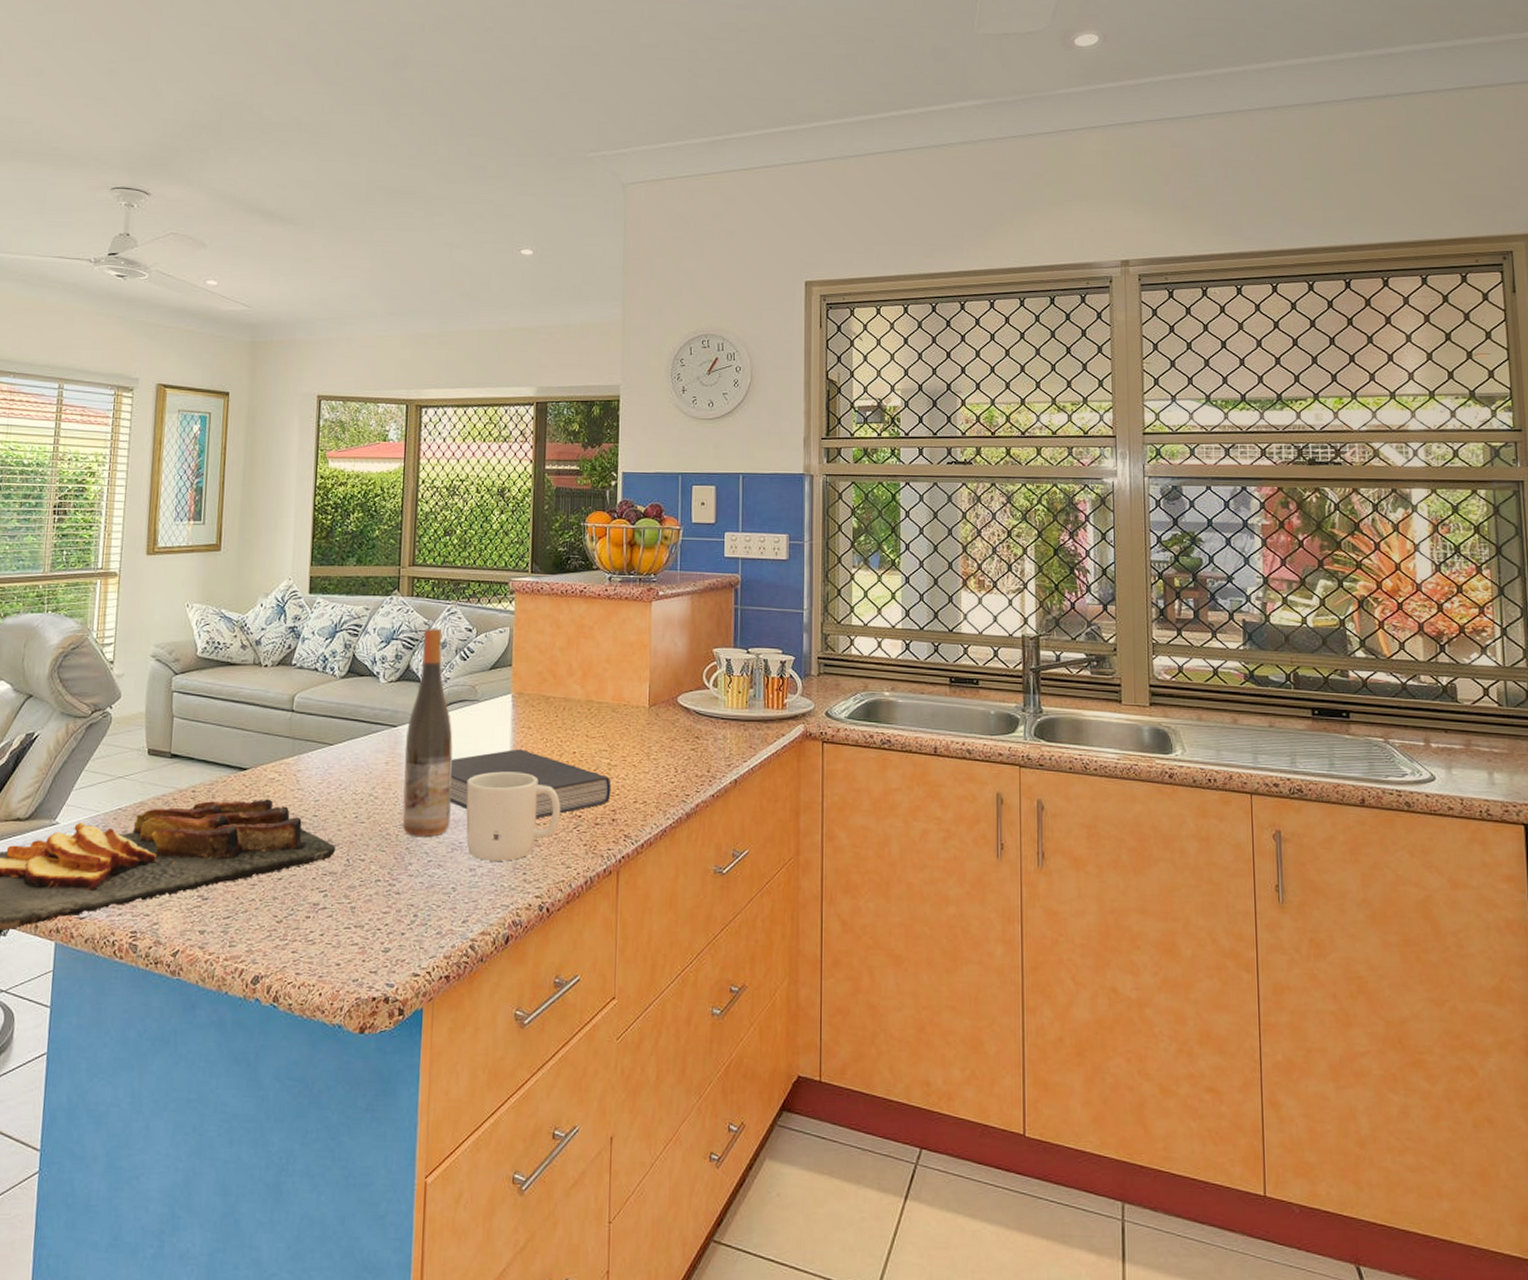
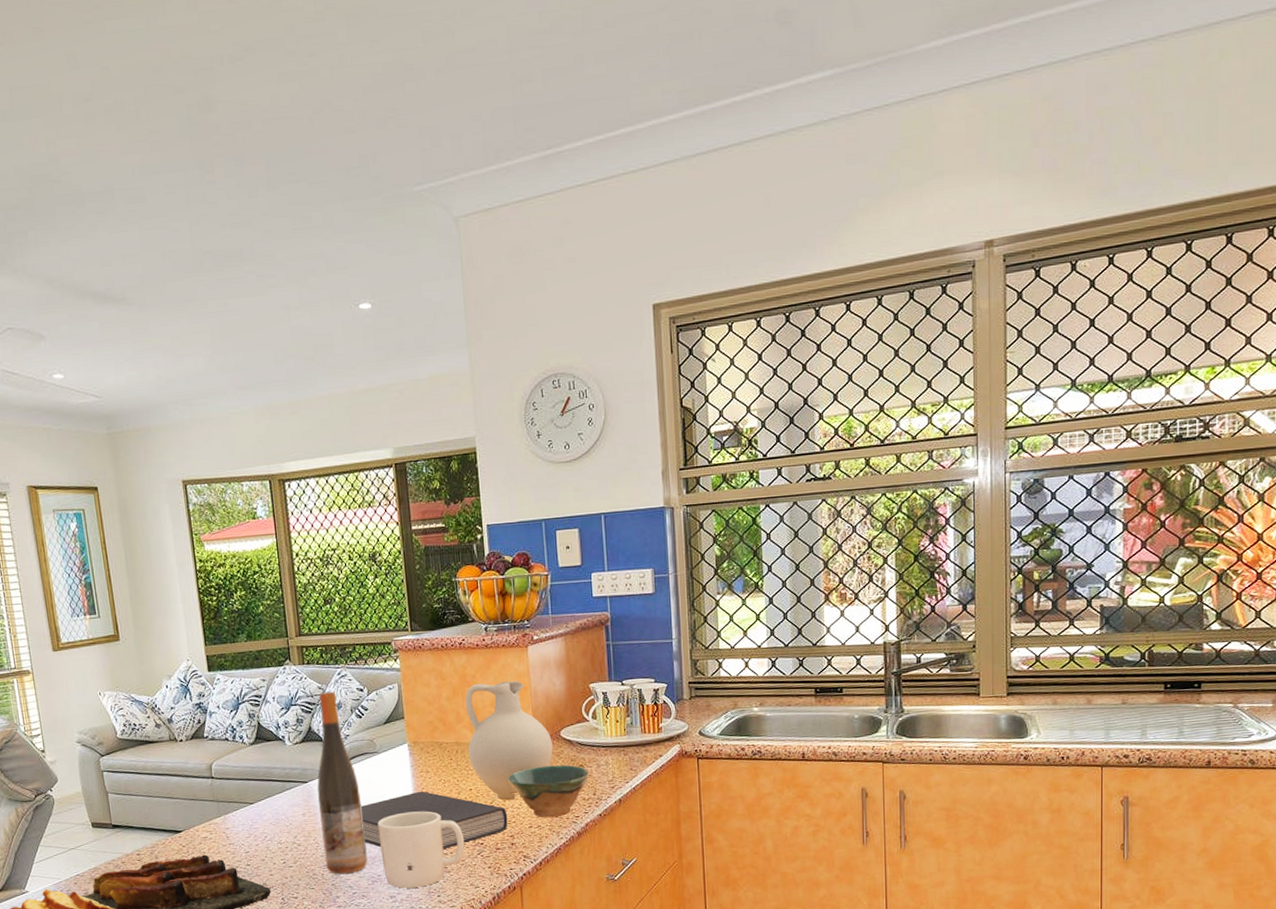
ceramic pitcher: none [576,636,668,769] -> present [465,680,553,801]
bowl: none [615,733,704,794] -> present [507,764,589,818]

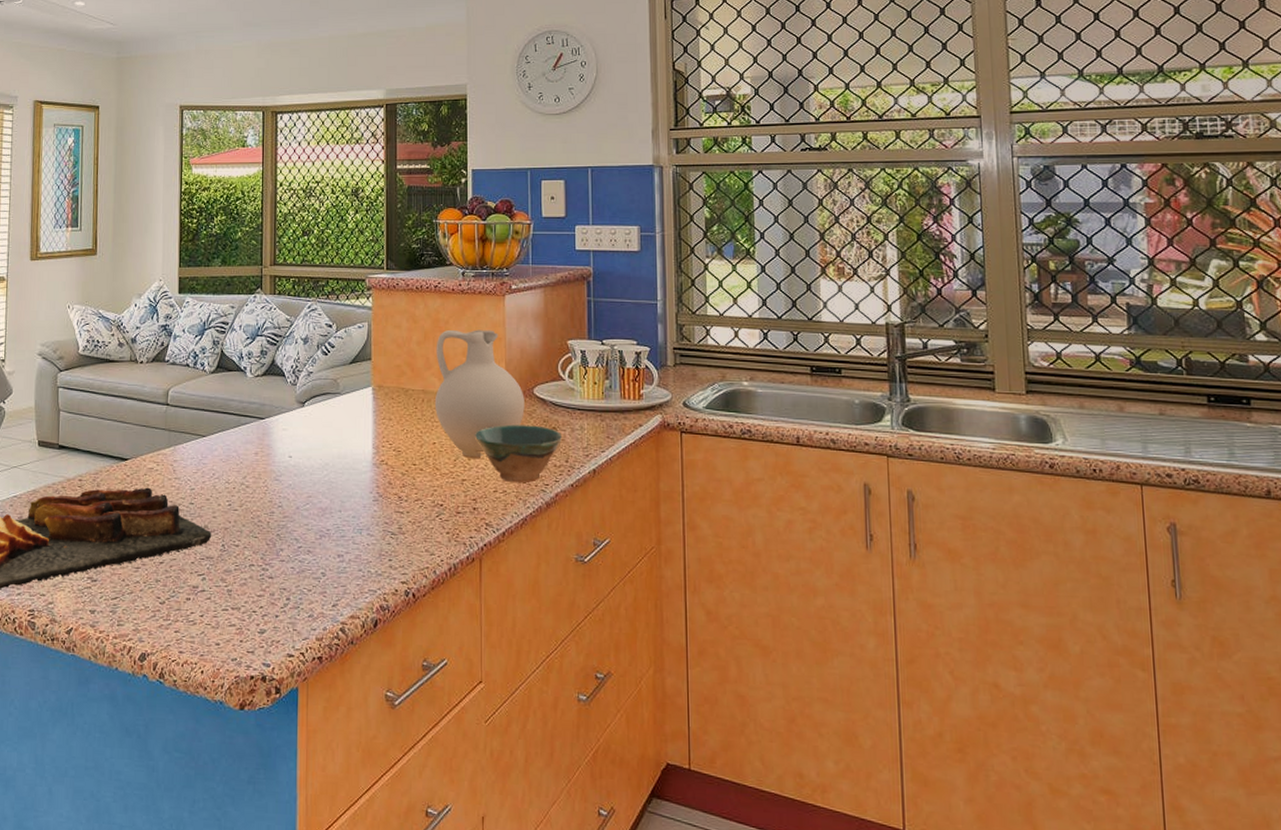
wine bottle: present [317,691,368,874] -> none [272,324,318,524]
book: present [360,791,508,849] -> none [316,439,471,506]
mug: present [377,811,465,888] -> none [332,461,424,548]

